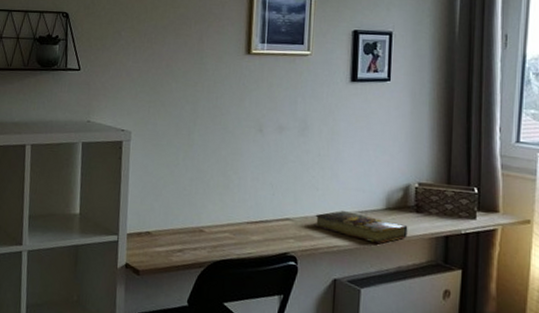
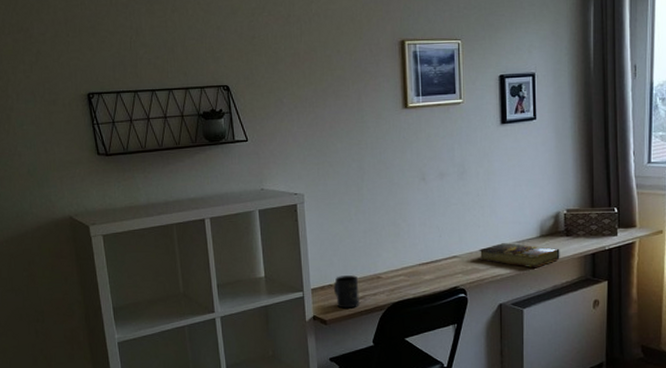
mug: none [150,223,179,261] -> present [333,275,361,309]

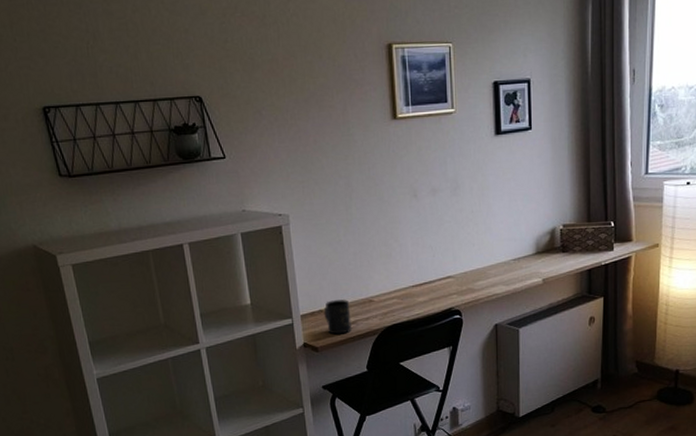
book: present [479,243,560,267] -> none [474,261,556,286]

